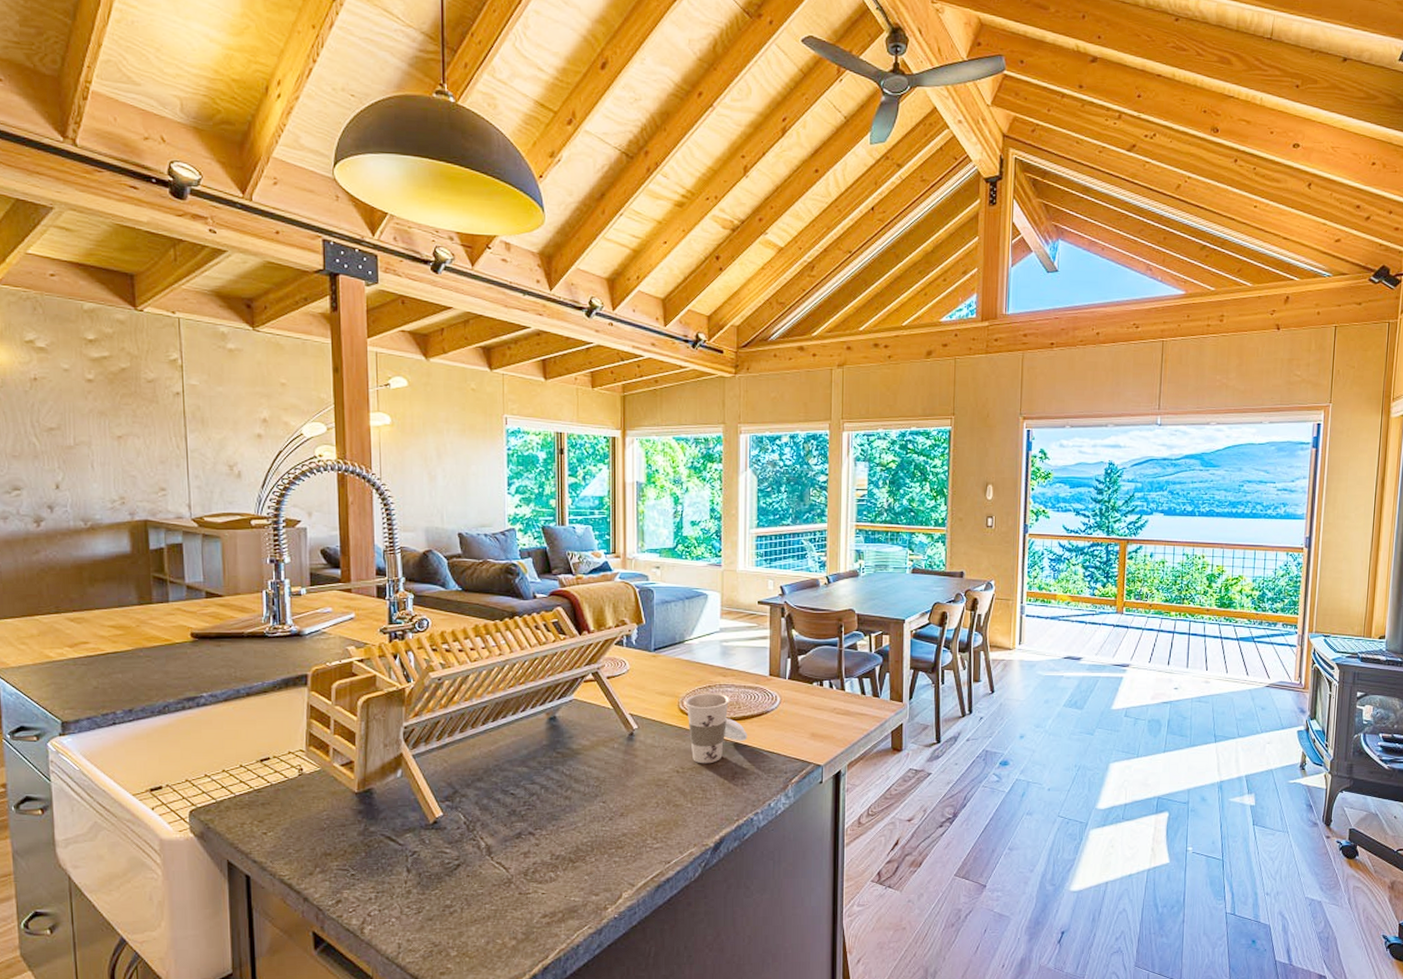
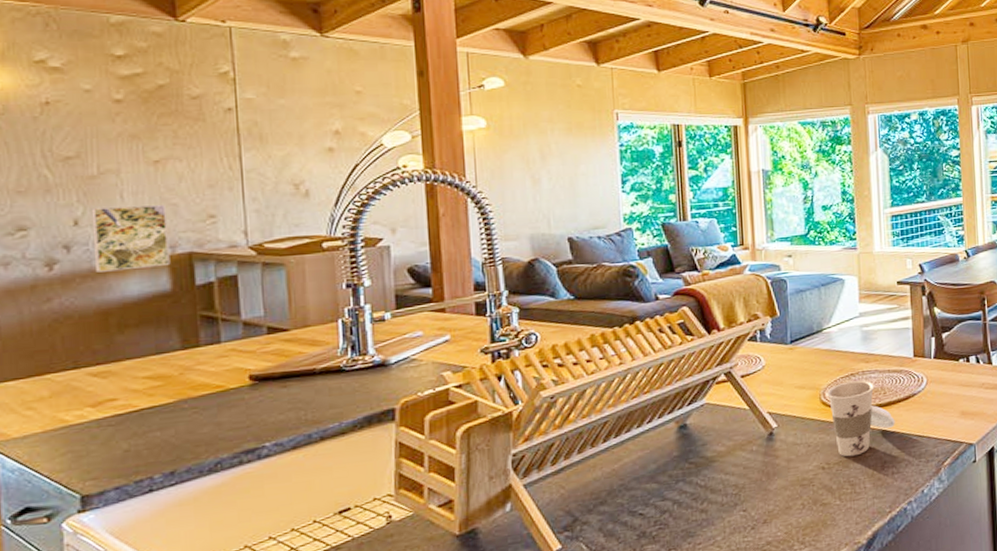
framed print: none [69,474,130,532] -> present [91,204,171,272]

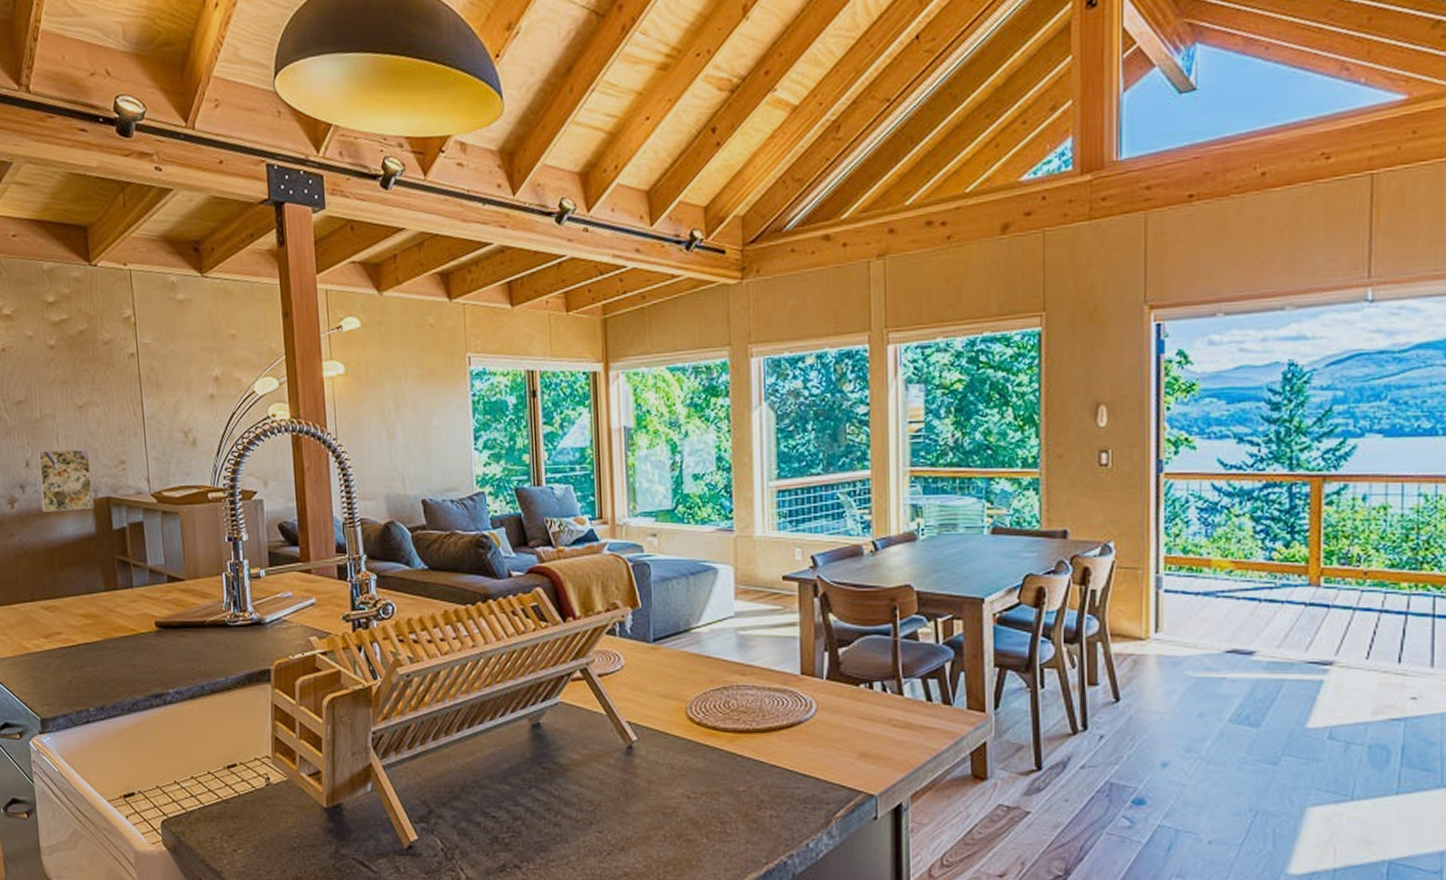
cup: present [826,380,895,457] -> none [693,696,776,789]

